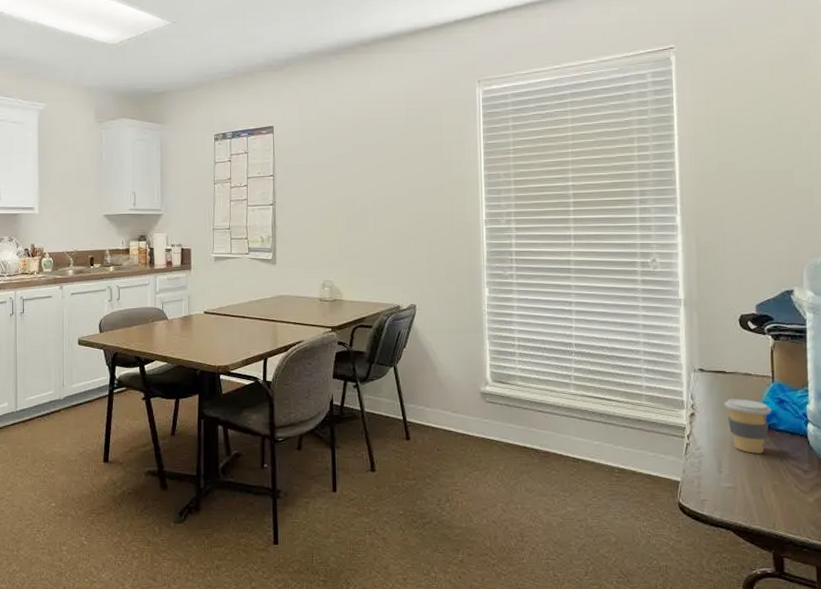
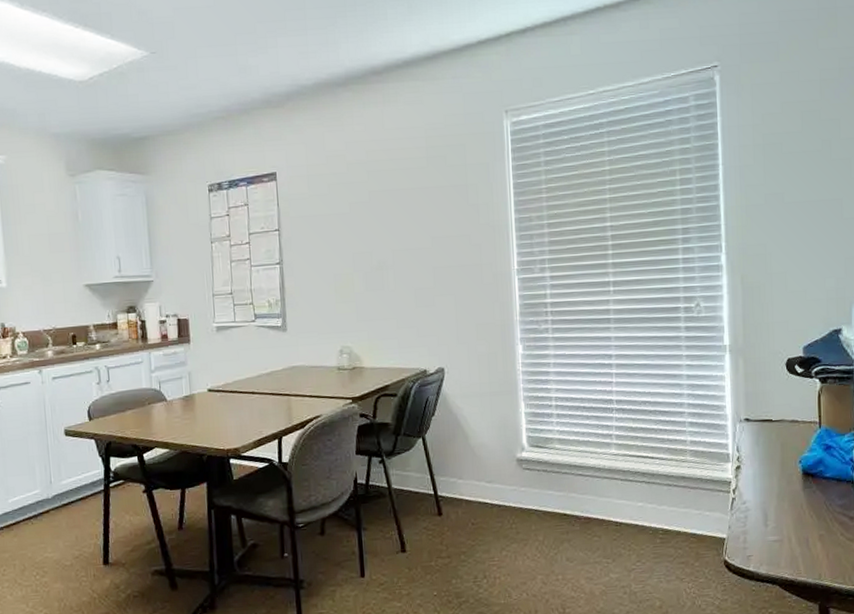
coffee cup: present [724,398,771,453] -> none [770,447,818,504]

